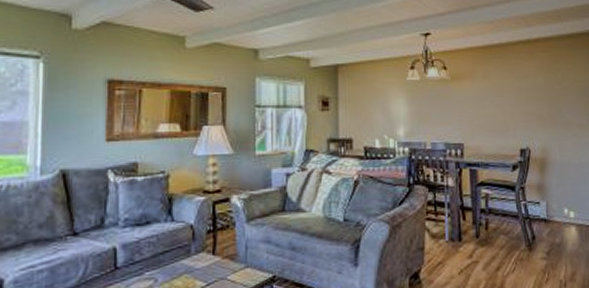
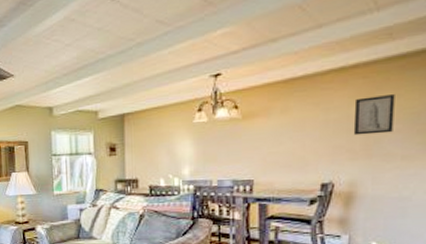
wall art: none [539,69,570,104] -> present [353,94,395,136]

